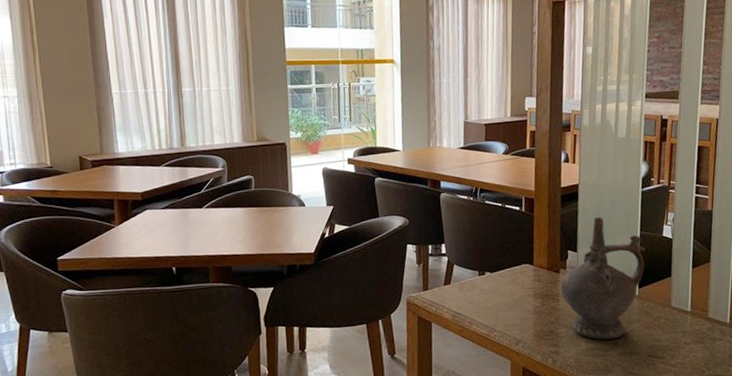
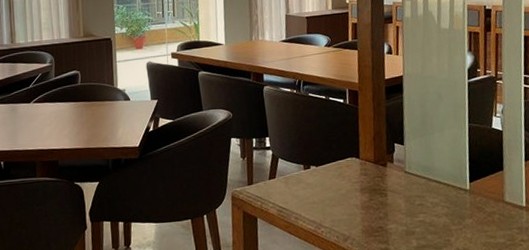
ceremonial vessel: present [560,217,645,340] -> none [388,109,475,237]

